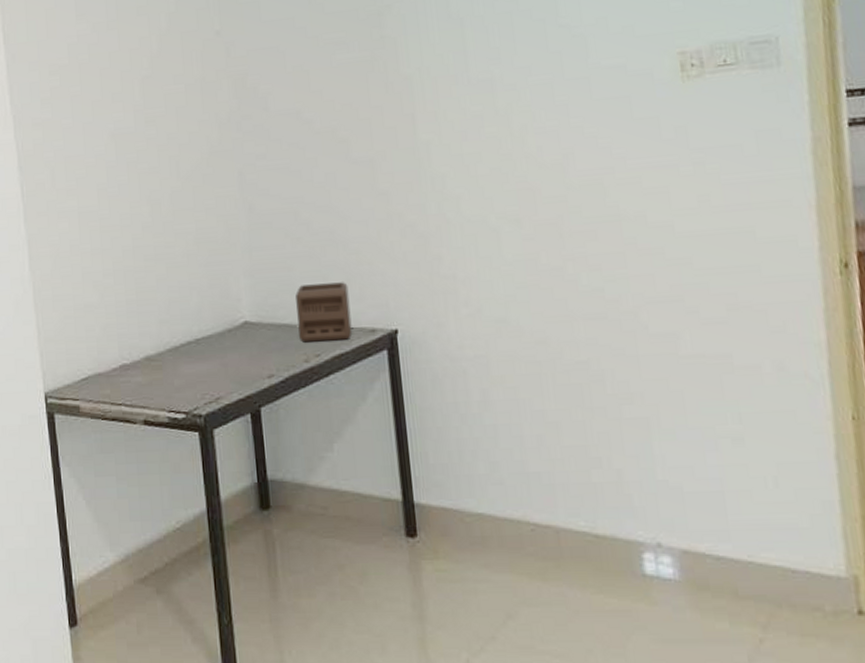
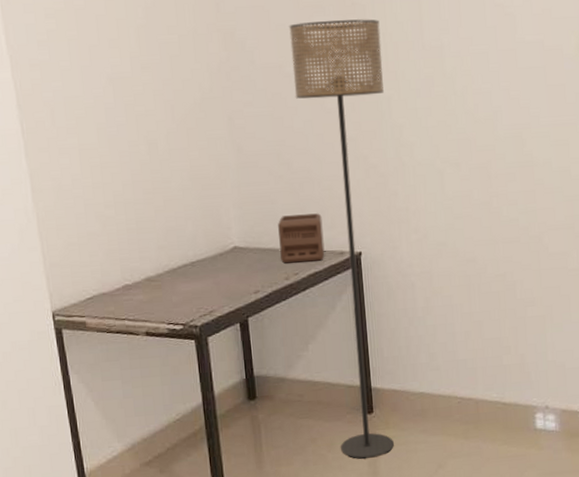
floor lamp: none [307,53,446,597] -> present [289,19,394,459]

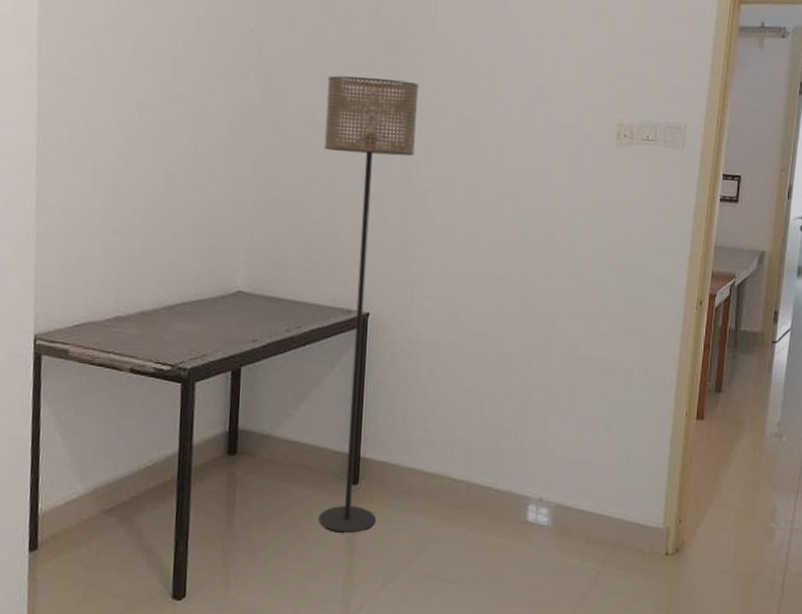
desk organizer: present [278,213,325,264] -> none [285,265,334,317]

